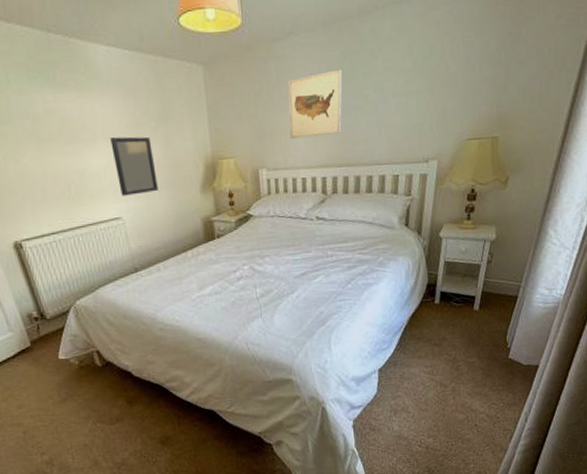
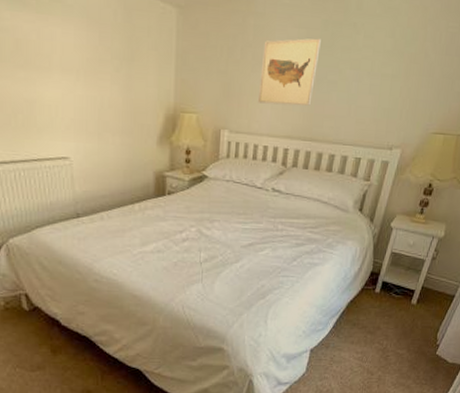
home mirror: present [110,136,158,196] -> none [67,70,113,136]

